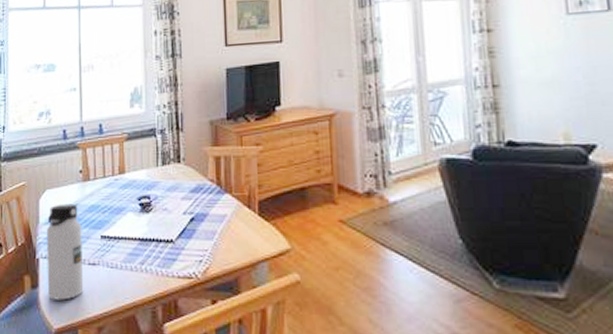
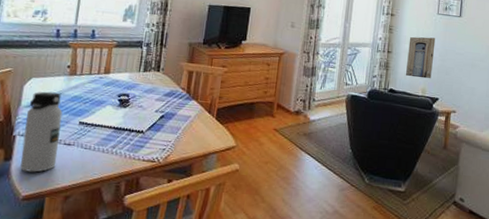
wall art: none [525,51,577,118] -> present [406,37,436,79]

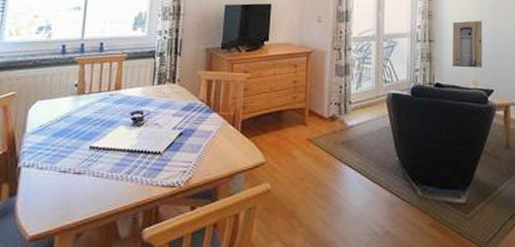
water bottle: present [20,91,63,173] -> none [26,115,71,208]

